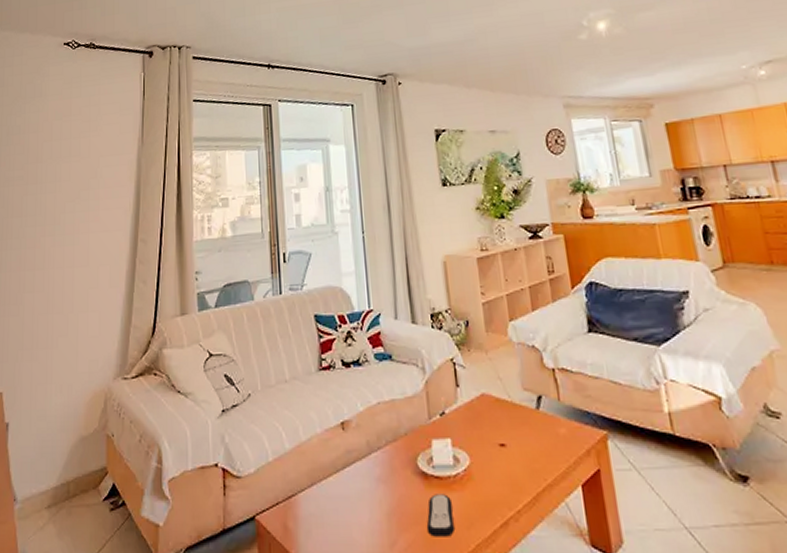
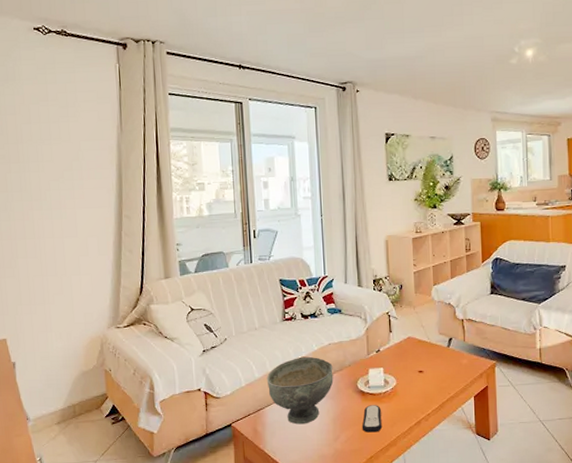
decorative bowl: none [299,420,386,521] -> present [266,356,334,425]

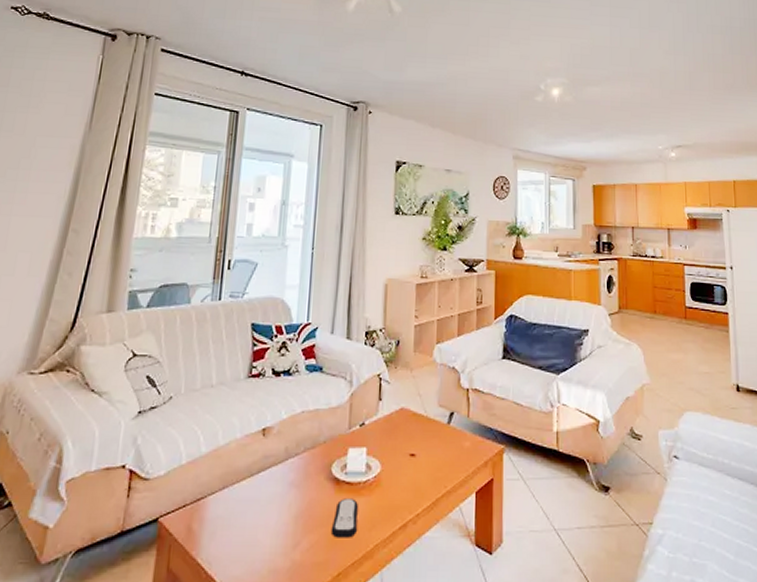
decorative bowl: present [266,356,334,425] -> none [215,427,304,523]

